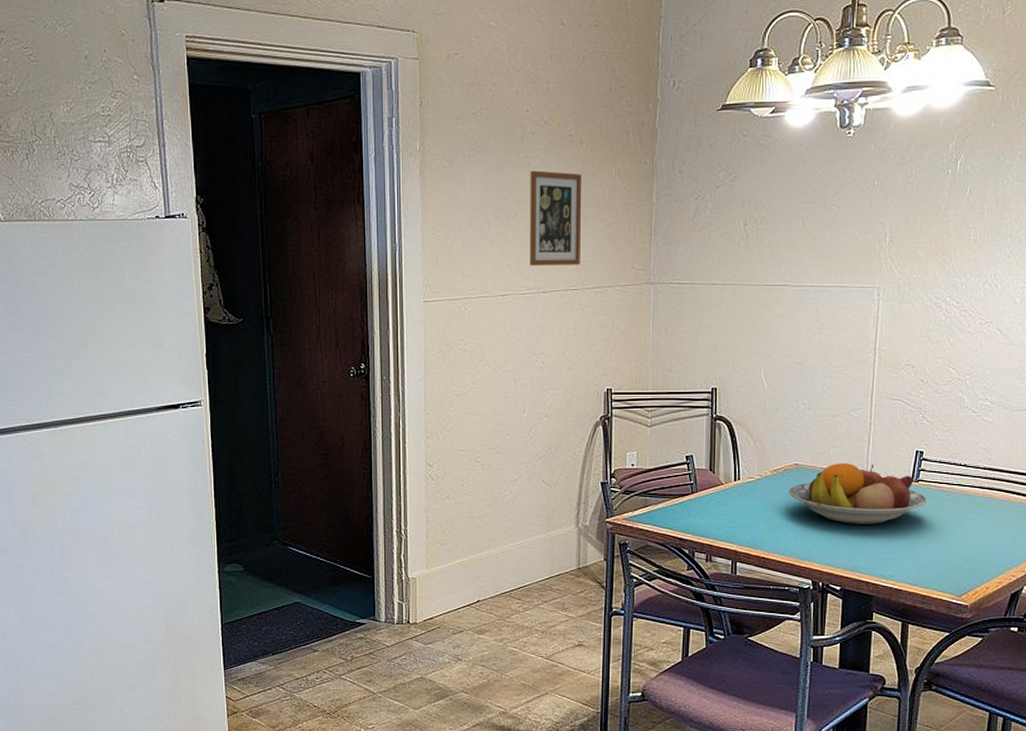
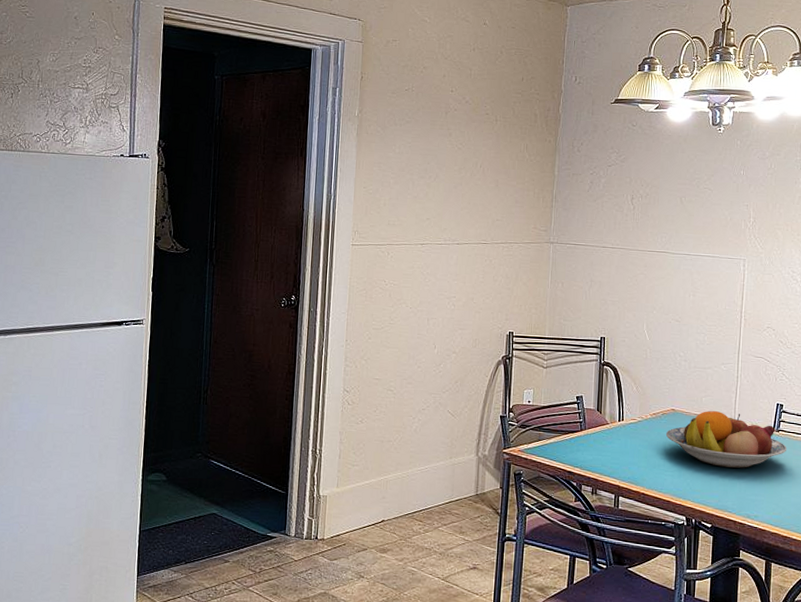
picture frame: present [530,170,582,266] -> none [447,140,496,223]

